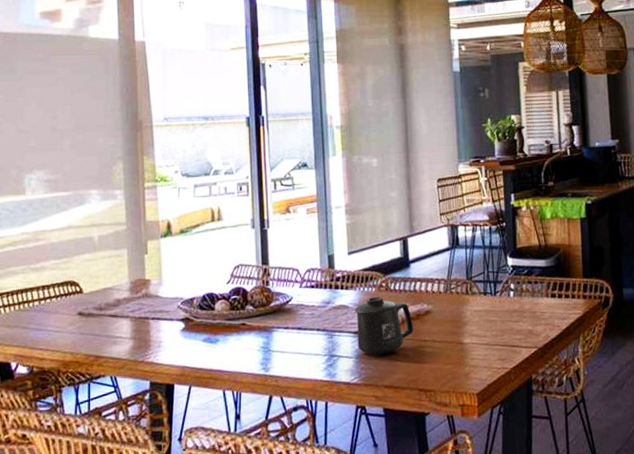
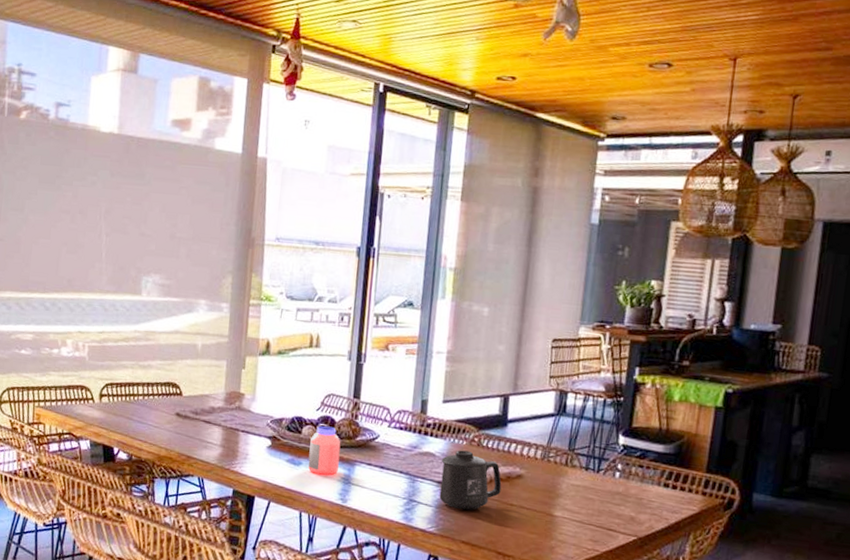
jar: none [225,297,256,348] -> present [308,425,341,475]

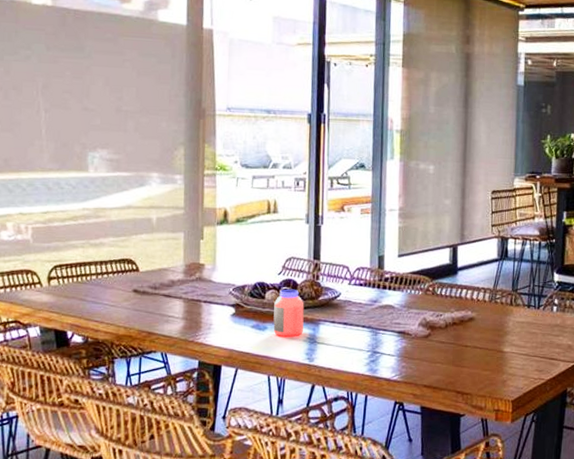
mug: present [439,450,502,510] -> none [400,300,456,356]

